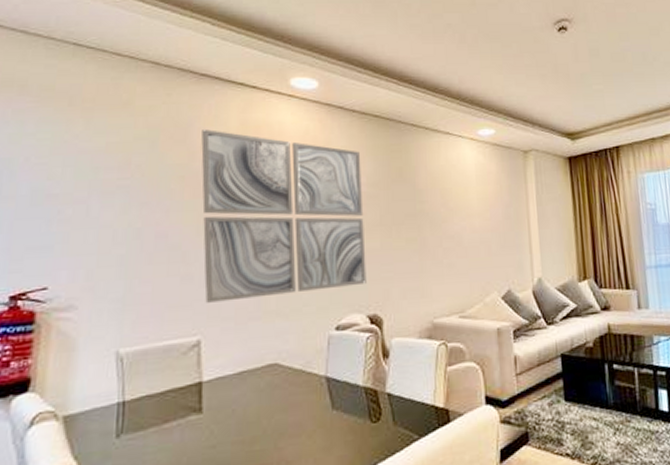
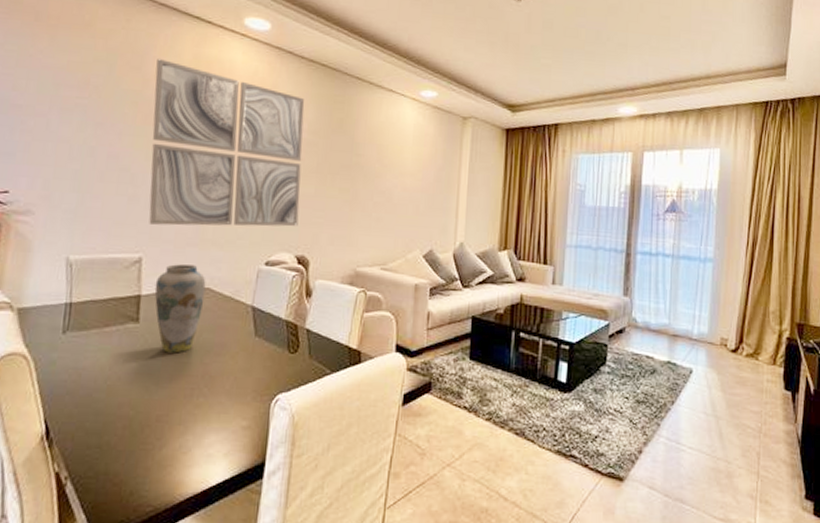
vase: none [217,341,273,443] -> present [154,264,206,353]

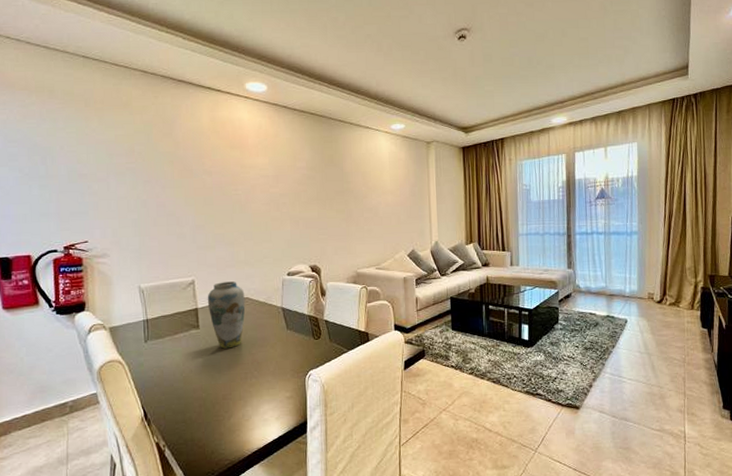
wall art: present [149,59,305,227] -> none [183,125,308,254]

